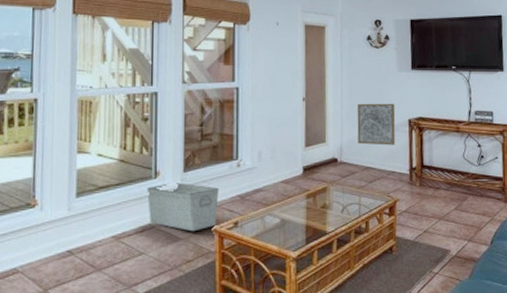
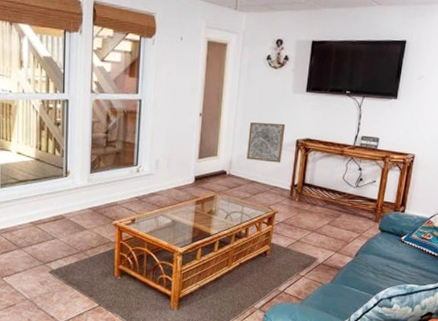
storage bin: present [146,182,219,232] -> none [58,182,120,224]

